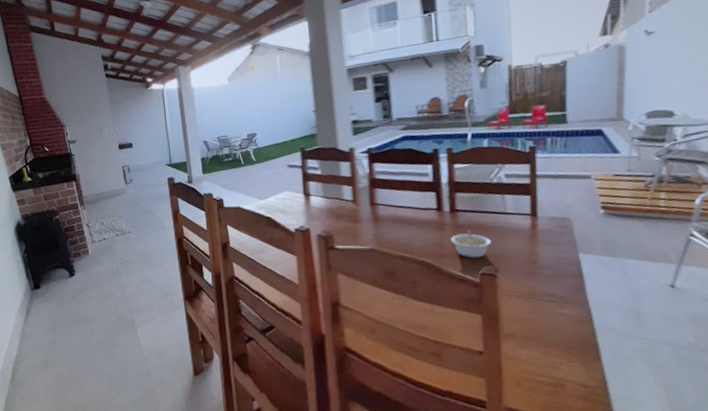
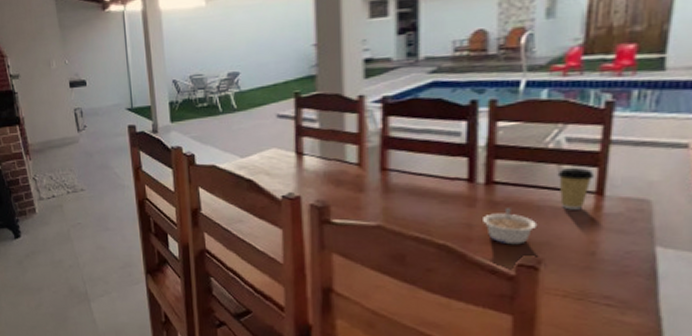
coffee cup: none [501,196,528,229] -> present [557,168,594,210]

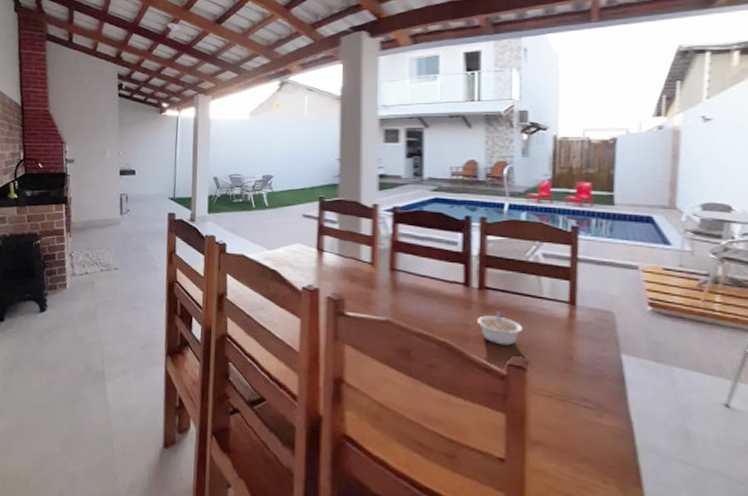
coffee cup: present [557,168,594,210] -> none [537,280,567,317]

